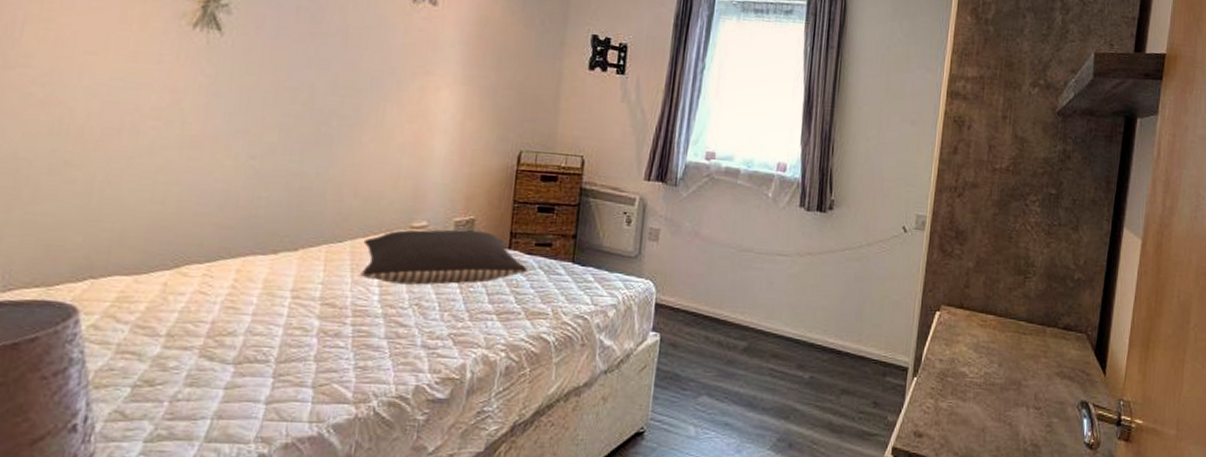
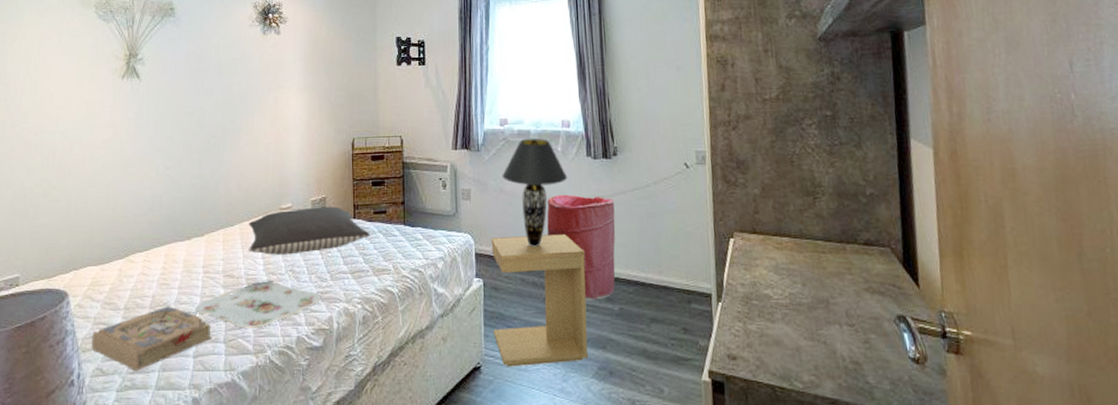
book: none [109,336,296,418] -> present [91,306,213,372]
serving tray: none [274,316,454,372] -> present [195,282,321,328]
side table: none [663,287,782,434] -> present [491,234,588,367]
table lamp: none [700,178,775,302] -> present [502,138,568,247]
laundry hamper: none [743,246,822,366] -> present [547,194,616,301]

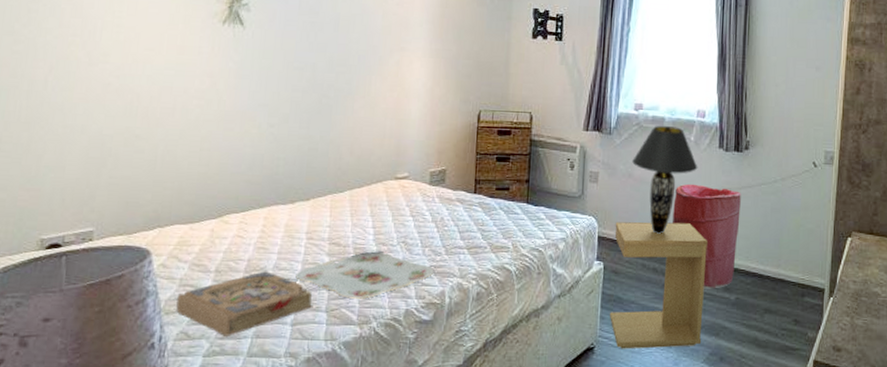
pillow: present [248,206,369,255] -> none [358,178,490,226]

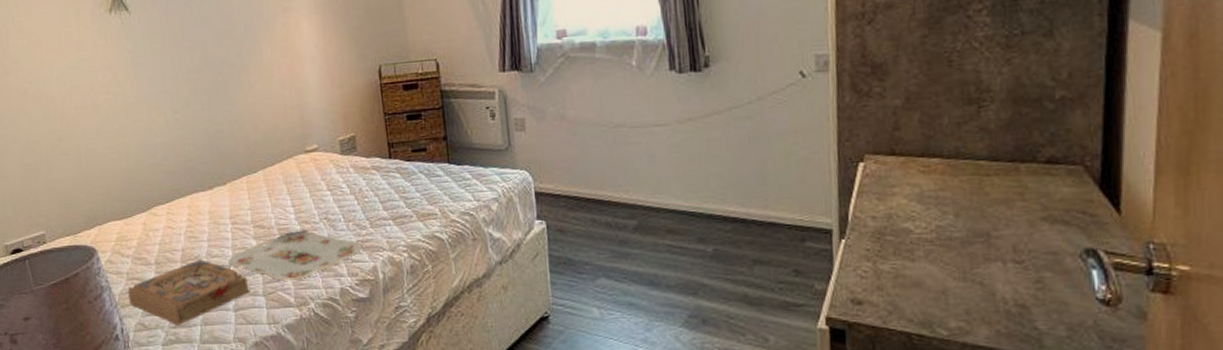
side table: present [609,222,708,349] -> none [553,166,675,317]
table lamp: present [632,125,698,234] -> none [563,51,646,183]
laundry hamper: present [673,183,741,289] -> none [620,118,708,242]

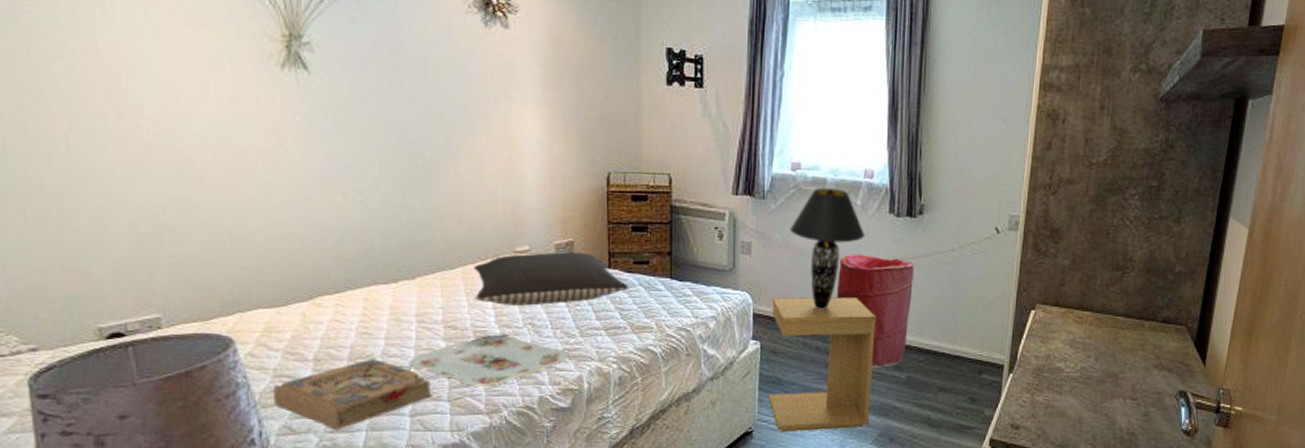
pillow: none [272,146,409,203] -> present [473,252,628,306]
side table: none [553,166,675,317] -> present [768,297,876,433]
table lamp: none [563,51,646,183] -> present [790,187,866,310]
laundry hamper: none [620,118,708,242] -> present [837,254,914,368]

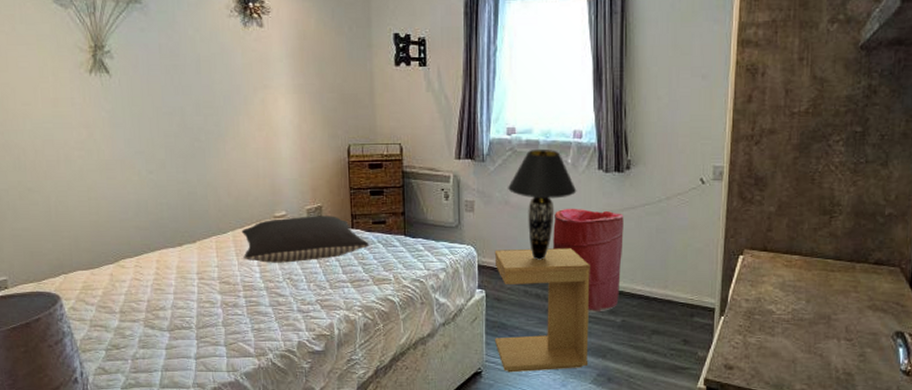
book: present [273,359,433,431] -> none [90,310,213,371]
serving tray: present [409,336,569,386] -> none [193,289,321,333]

